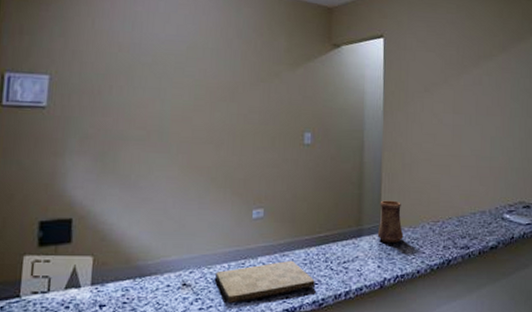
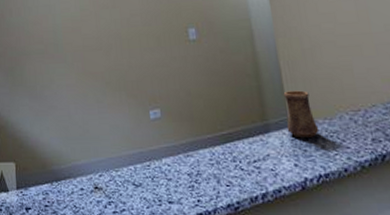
cutting board: present [215,260,316,304] -> none [124,160,228,207]

